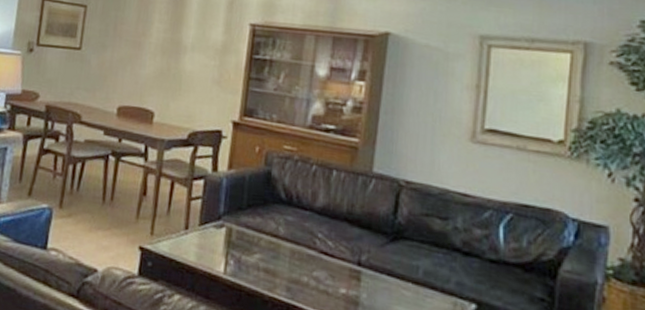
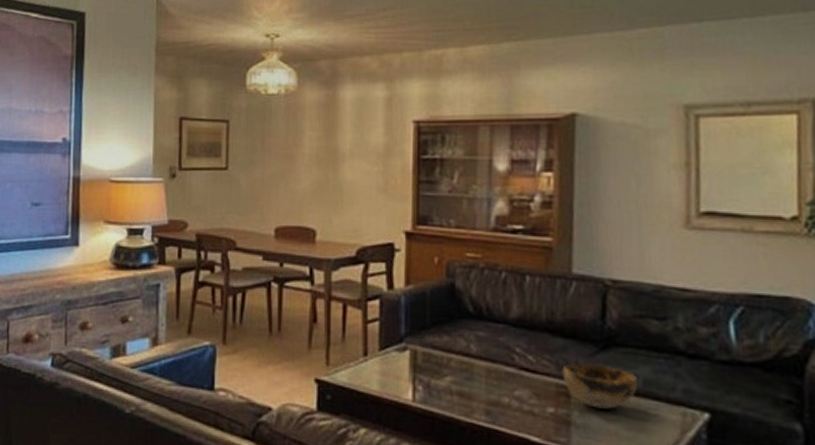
decorative bowl: none [355,251,418,295] -> present [562,363,637,409]

